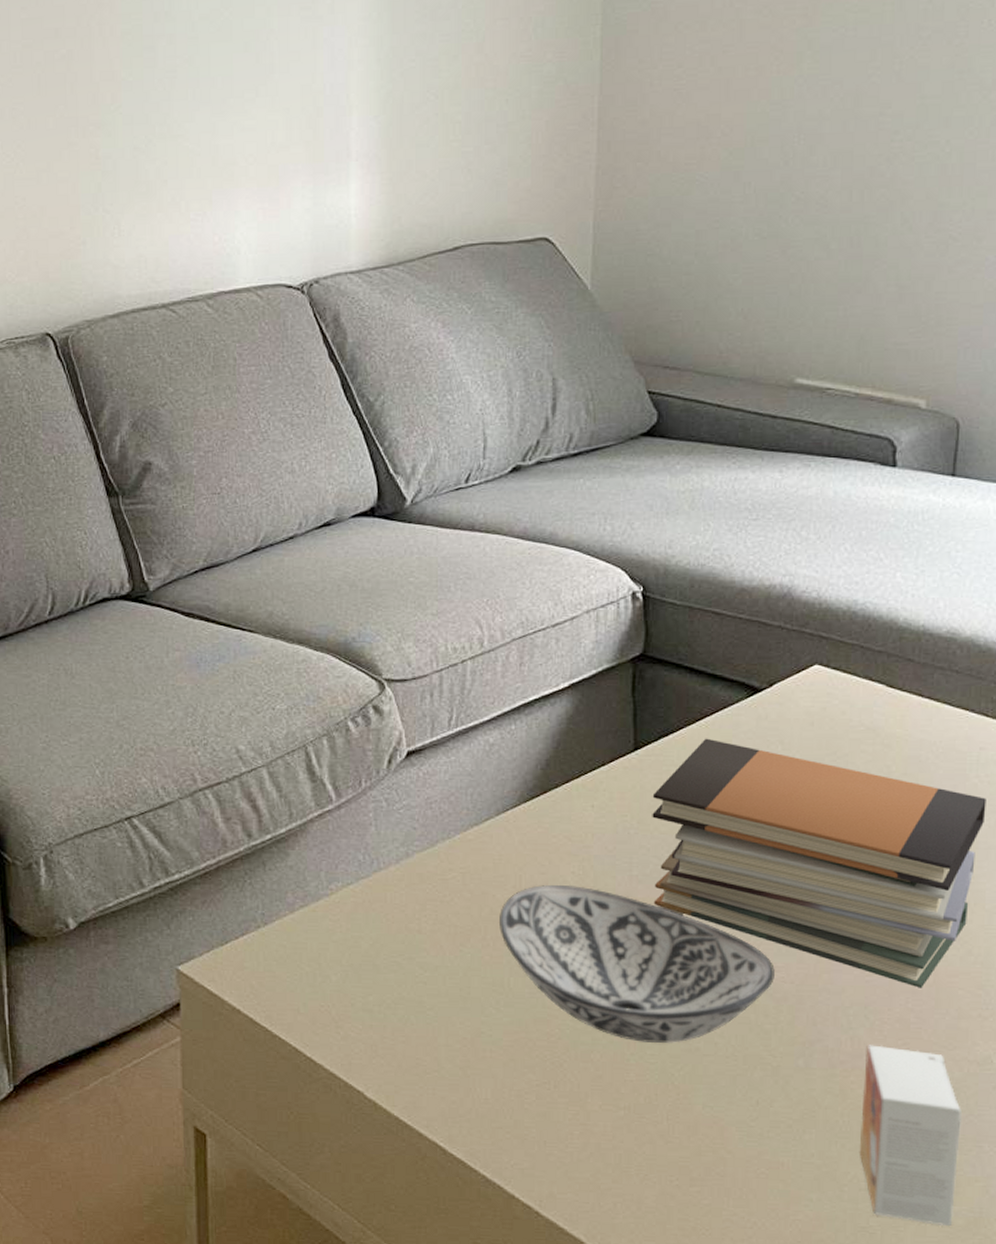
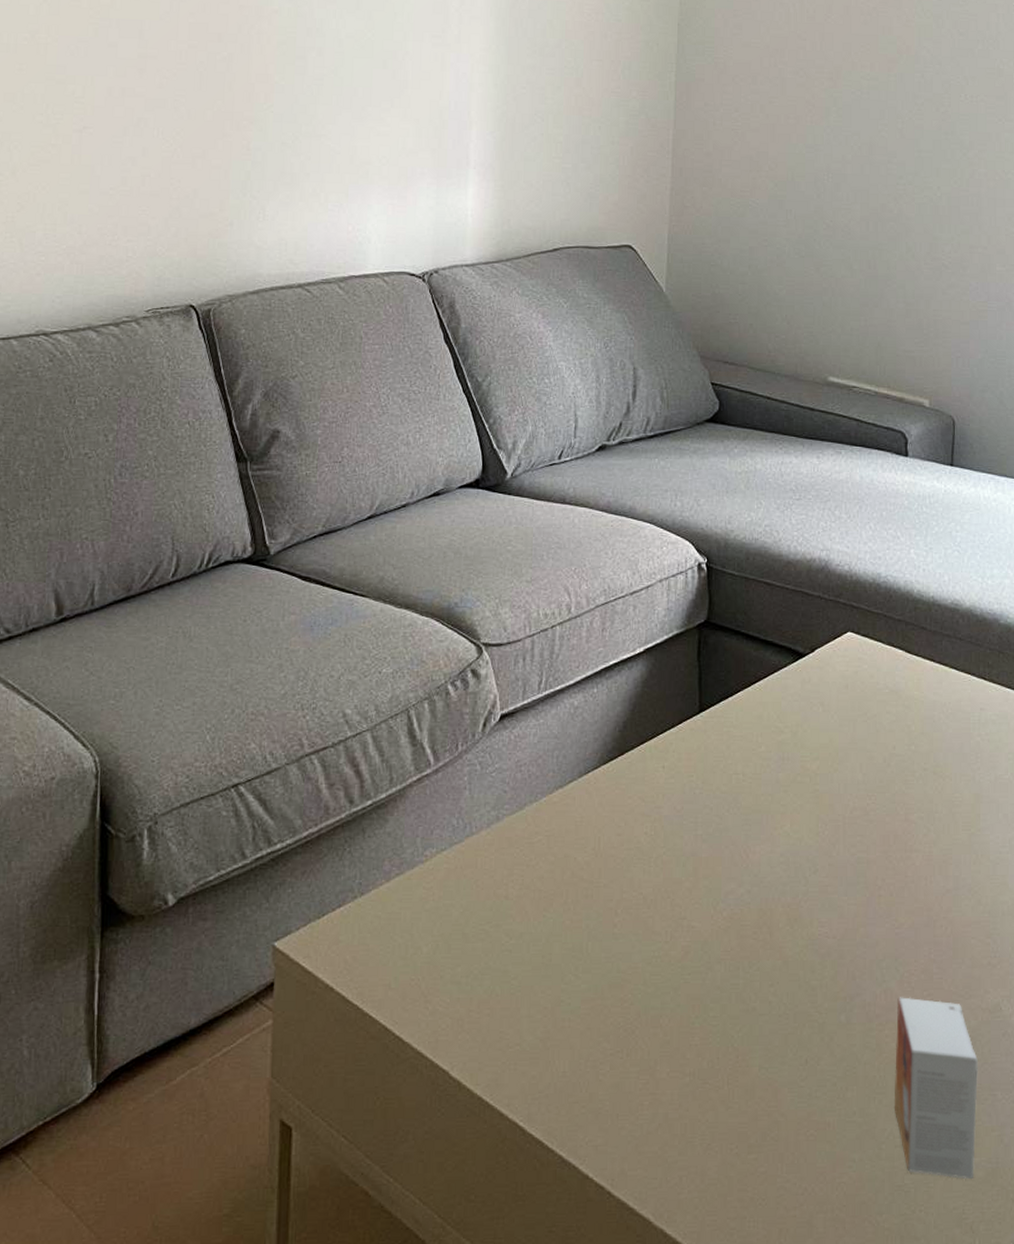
decorative bowl: present [499,885,775,1043] -> none [580,846,819,1004]
book stack: present [652,738,986,988] -> none [714,700,987,939]

